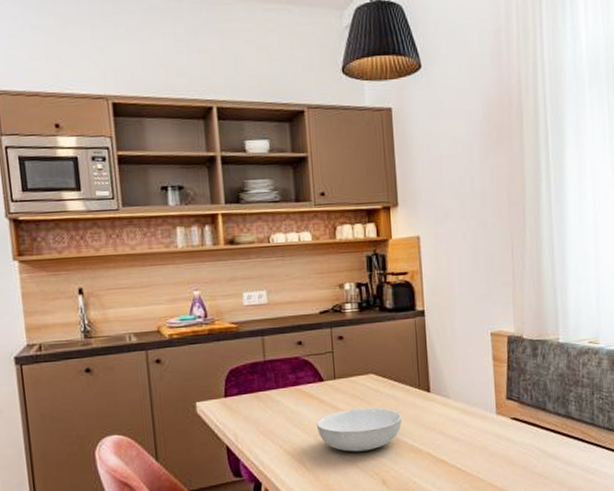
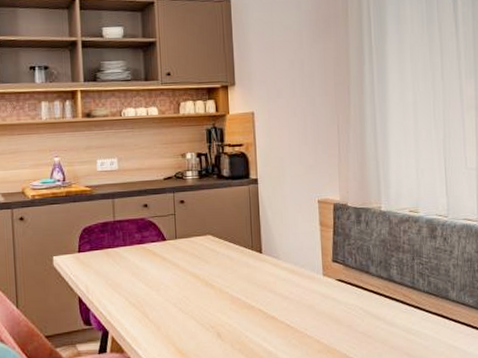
serving bowl: present [316,407,402,452] -> none [158,266,236,306]

